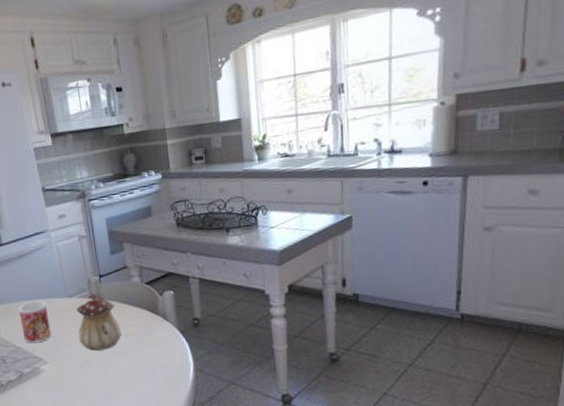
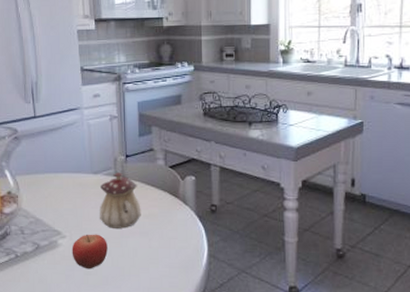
mug: present [18,301,52,344] -> none [44,175,73,216]
fruit: none [55,357,92,393] -> present [72,234,108,269]

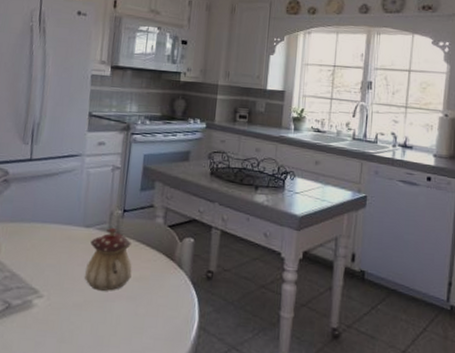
fruit: present [72,234,108,269] -> none [46,295,89,337]

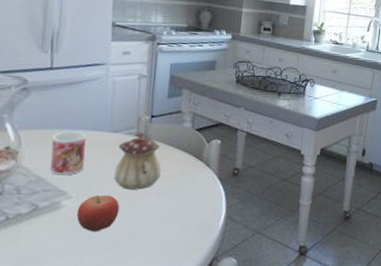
mug: none [24,225,60,272] -> present [50,131,86,176]
fruit: none [46,295,89,337] -> present [76,195,120,232]

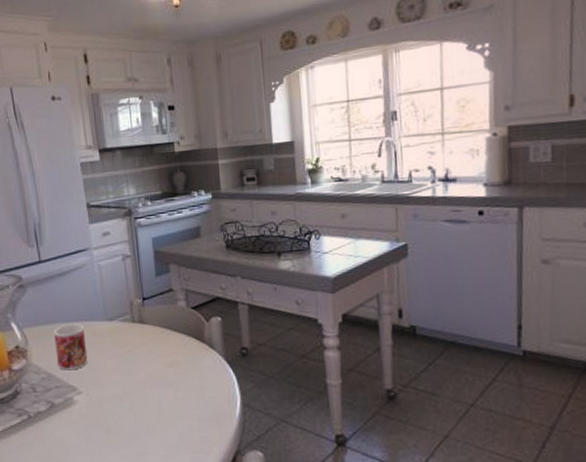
fruit: present [76,195,120,232] -> none [89,387,129,428]
teapot: present [114,131,161,190] -> none [116,317,164,380]

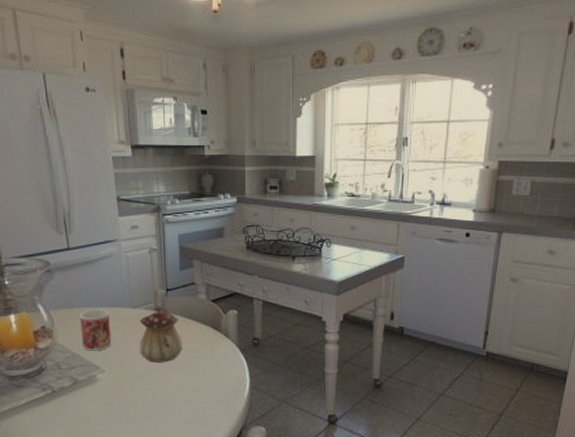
teapot: none [116,317,164,380] -> present [140,306,183,362]

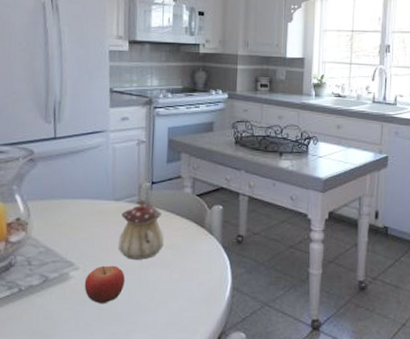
mug: present [80,309,112,351] -> none [57,201,90,246]
fruit: none [111,368,149,403] -> present [84,265,125,304]

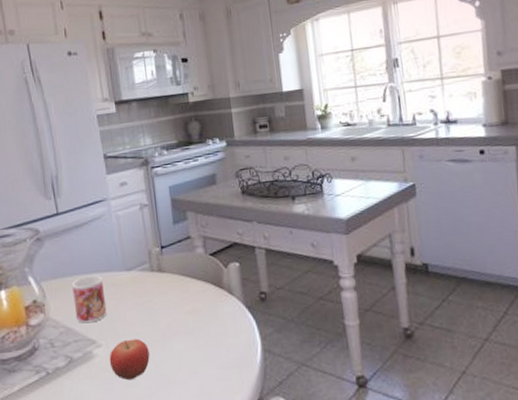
mug: none [57,201,90,246] -> present [72,275,107,324]
teapot: present [118,199,164,260] -> none [135,266,184,331]

